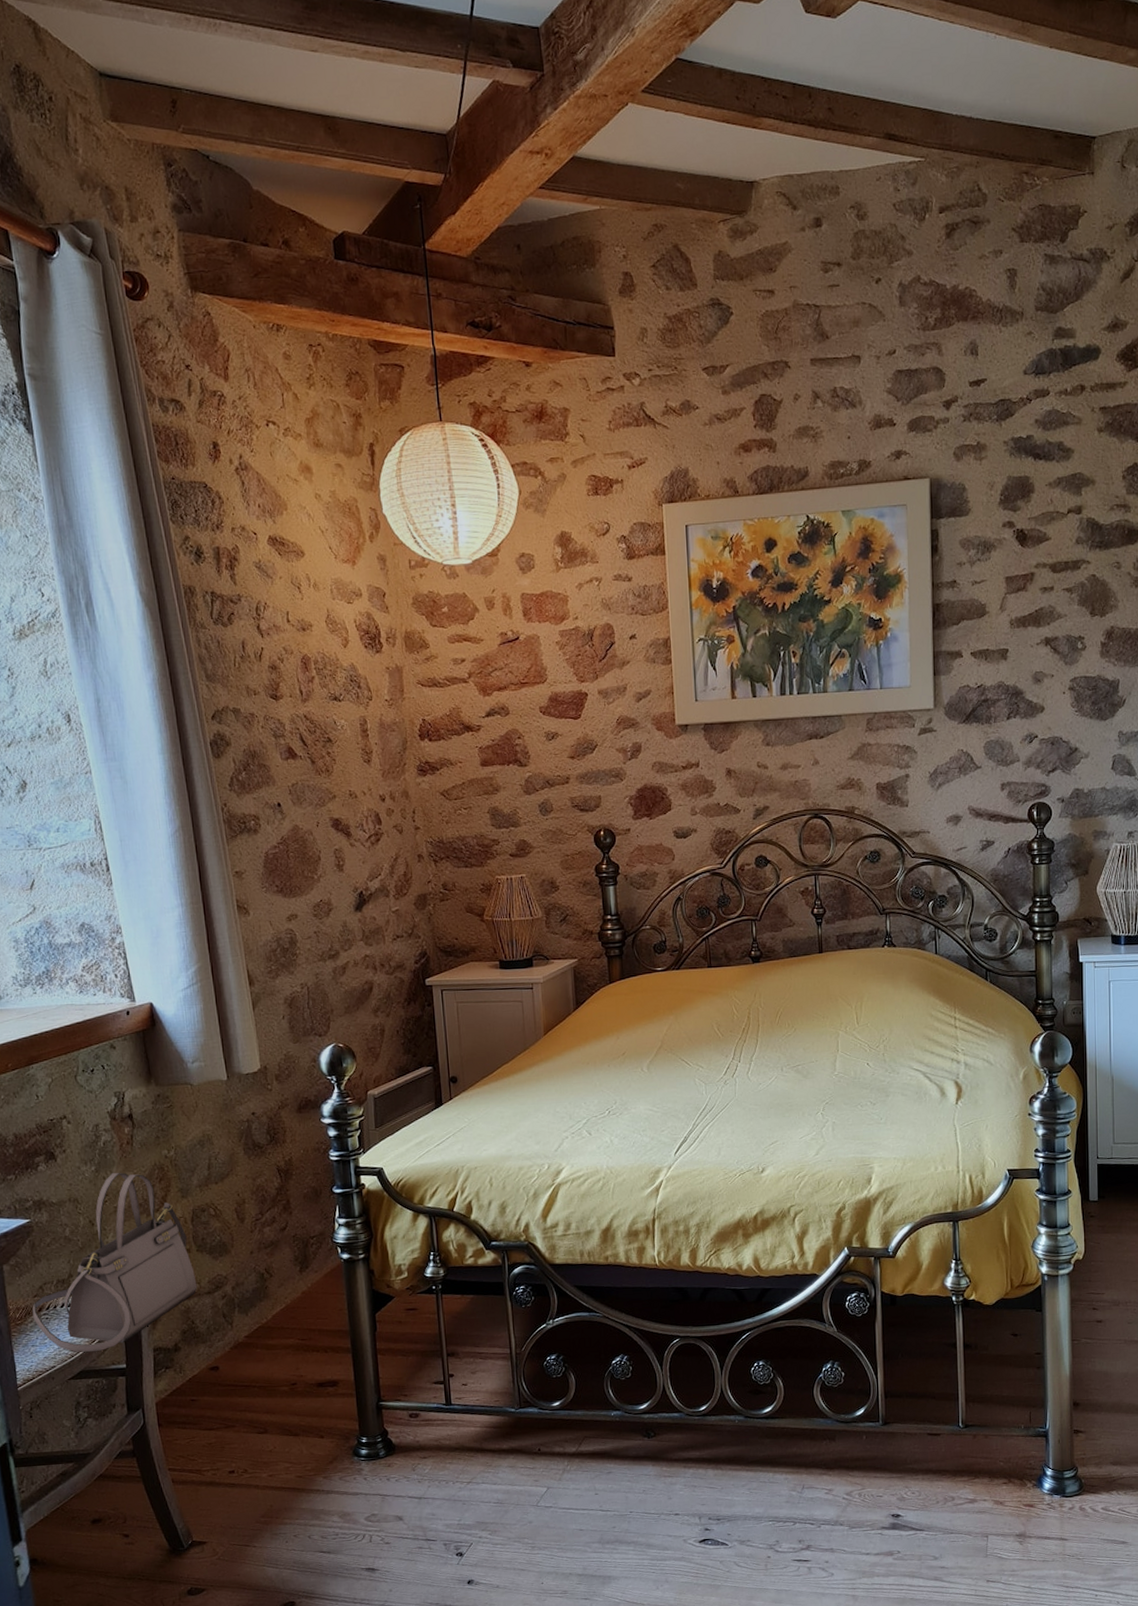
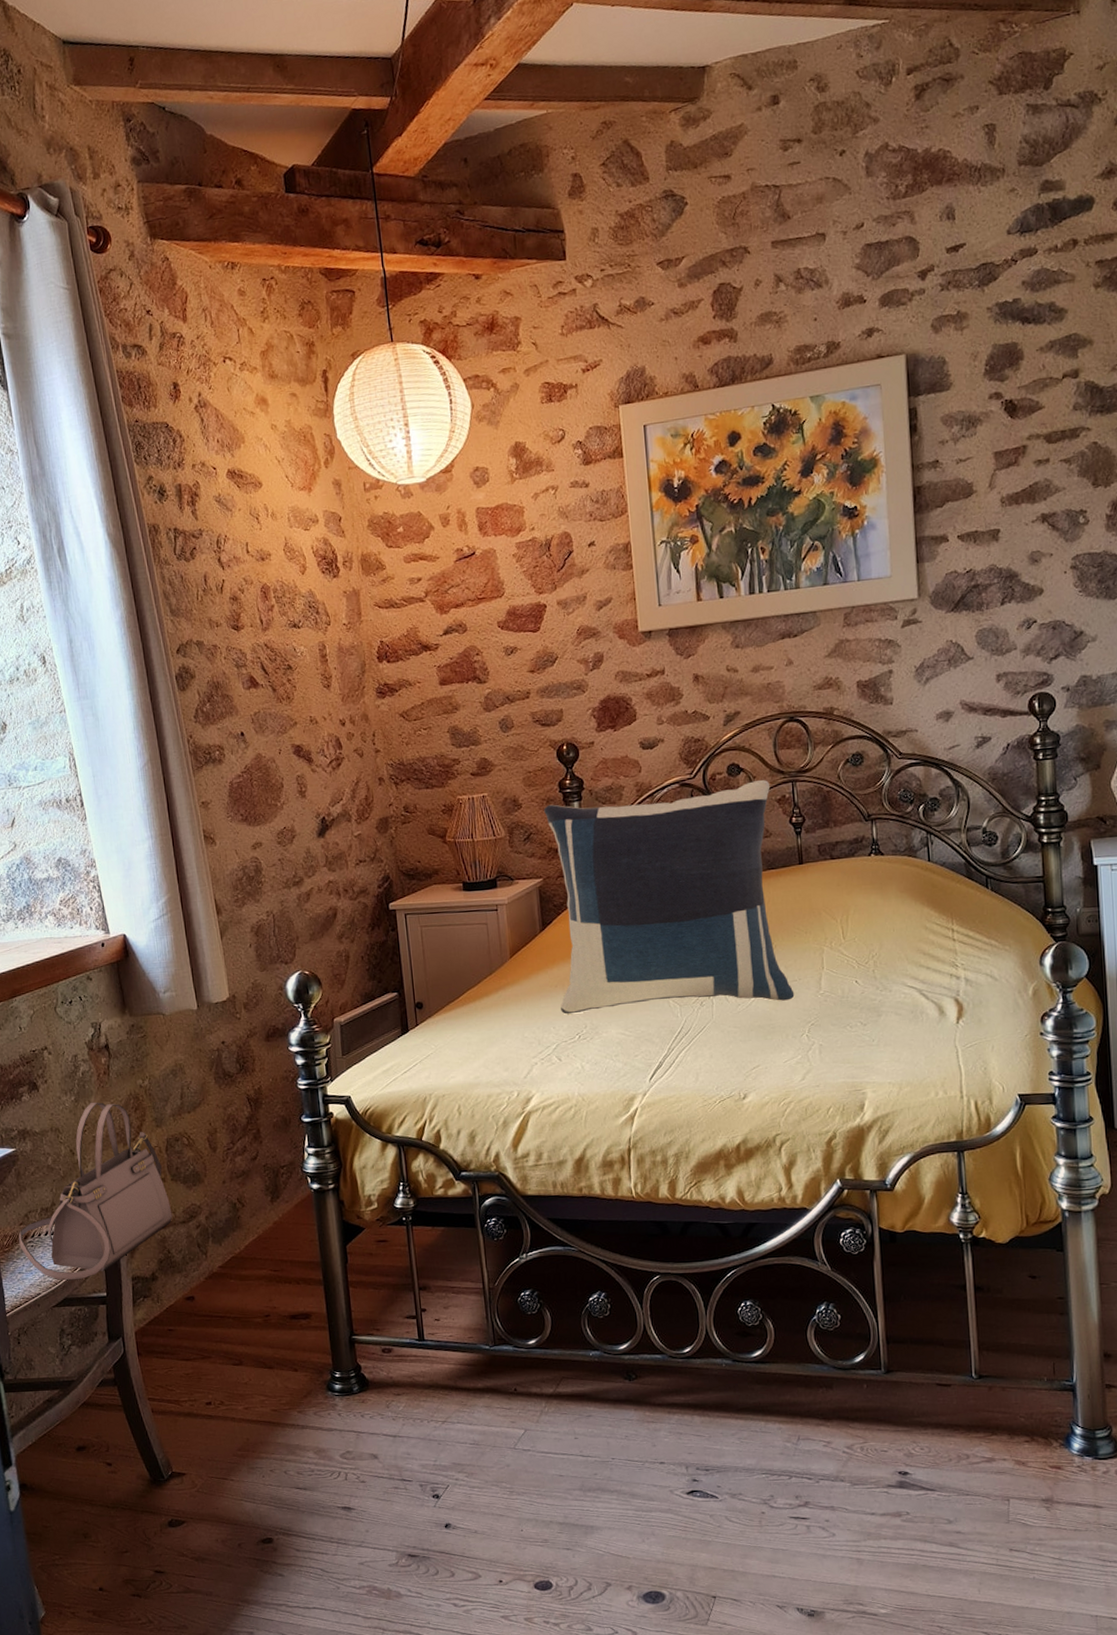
pillow: none [580,871,811,1091] -> present [544,779,795,1015]

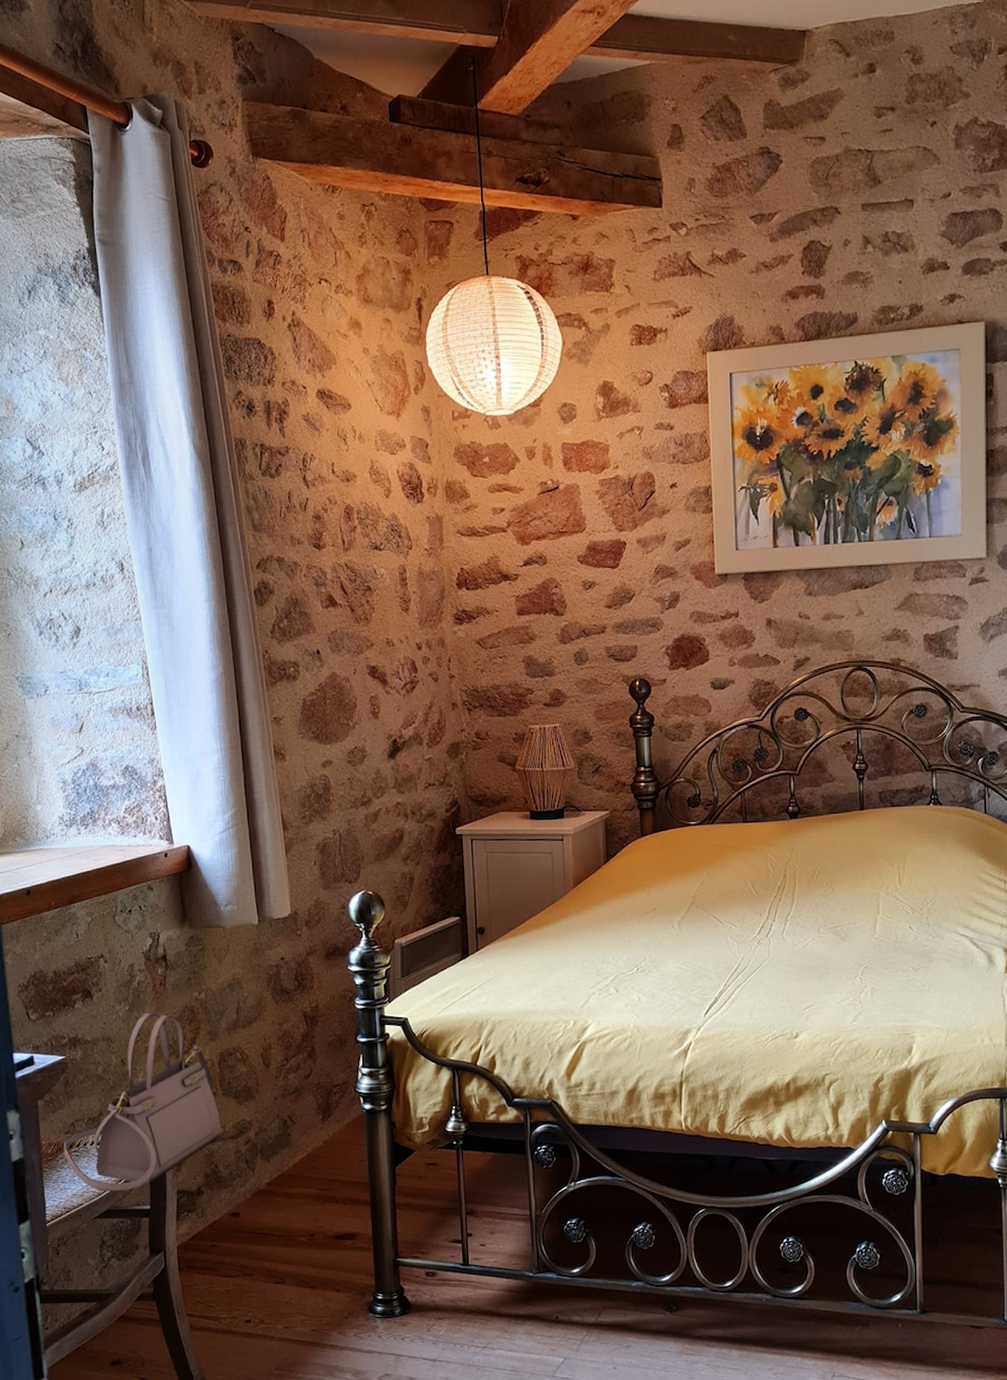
pillow: present [544,779,795,1015] -> none [614,725,850,946]

